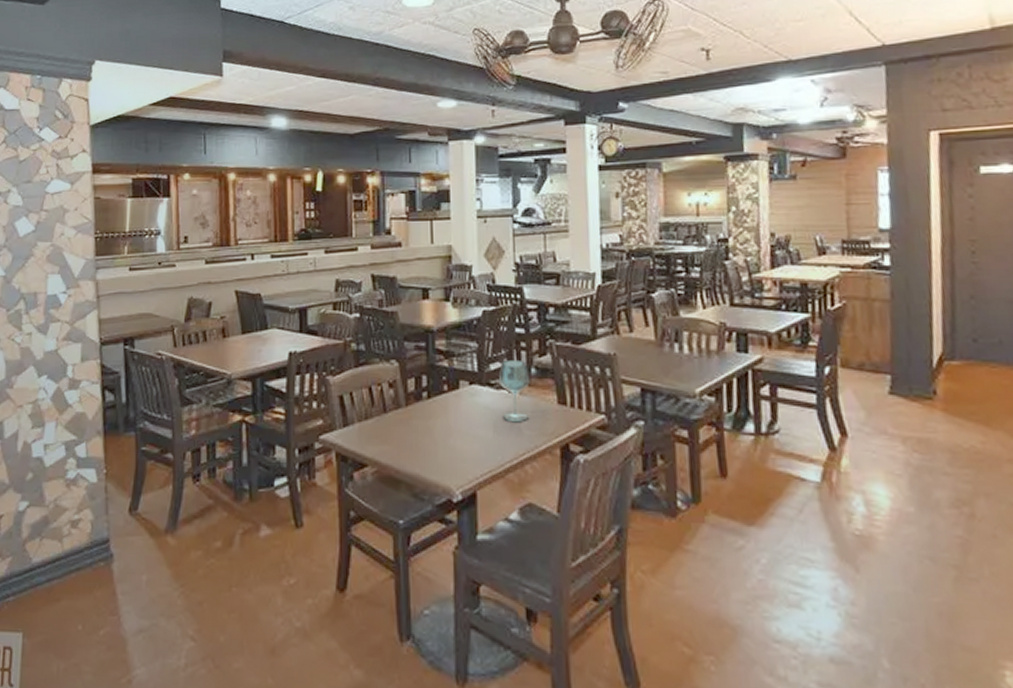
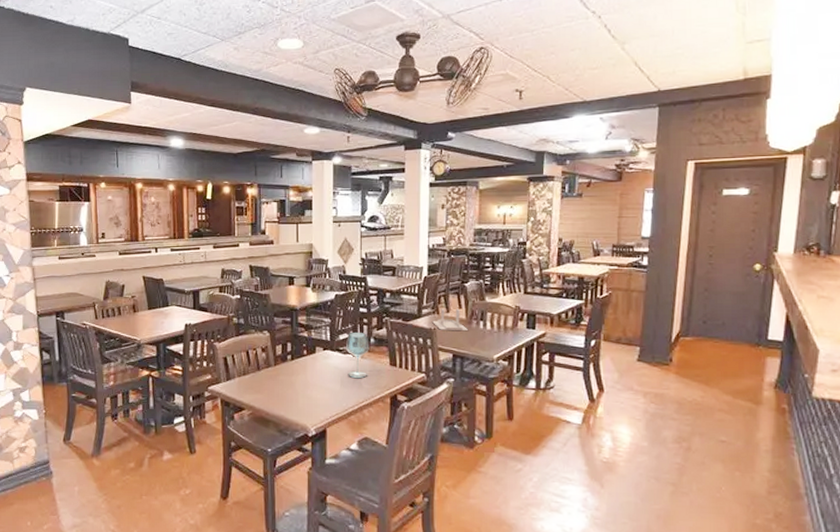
napkin holder: none [611,326,660,357] -> present [432,308,469,332]

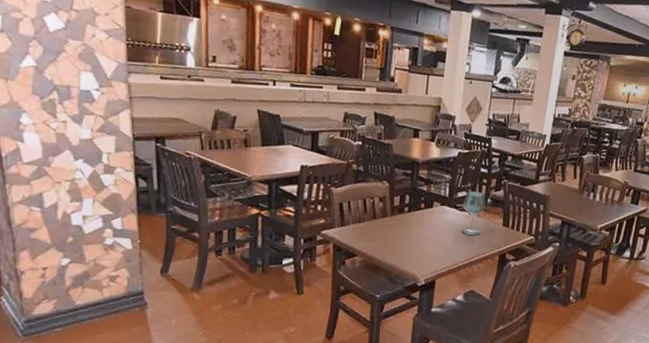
napkin holder: present [432,308,469,332] -> none [547,176,580,201]

